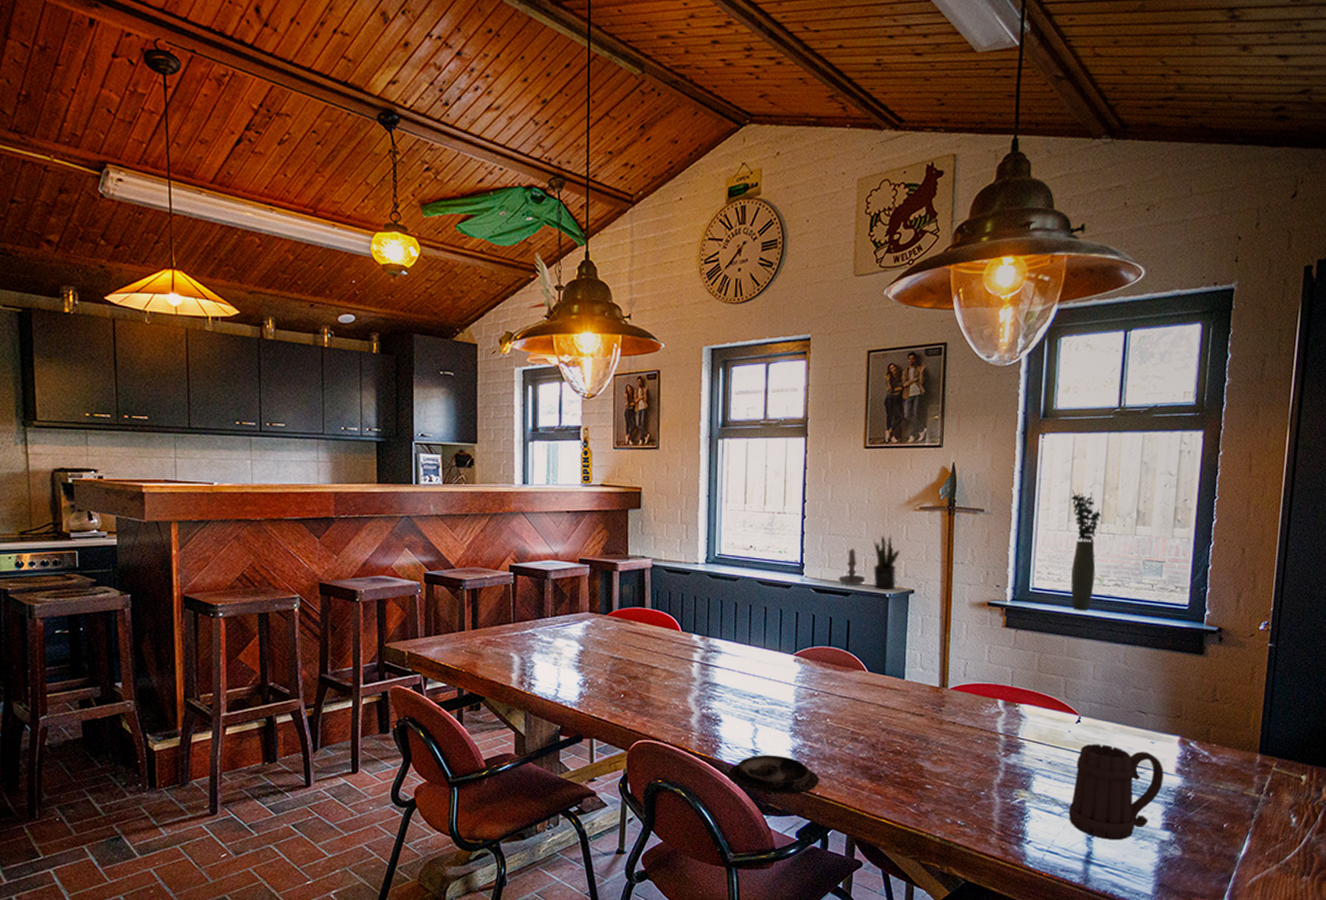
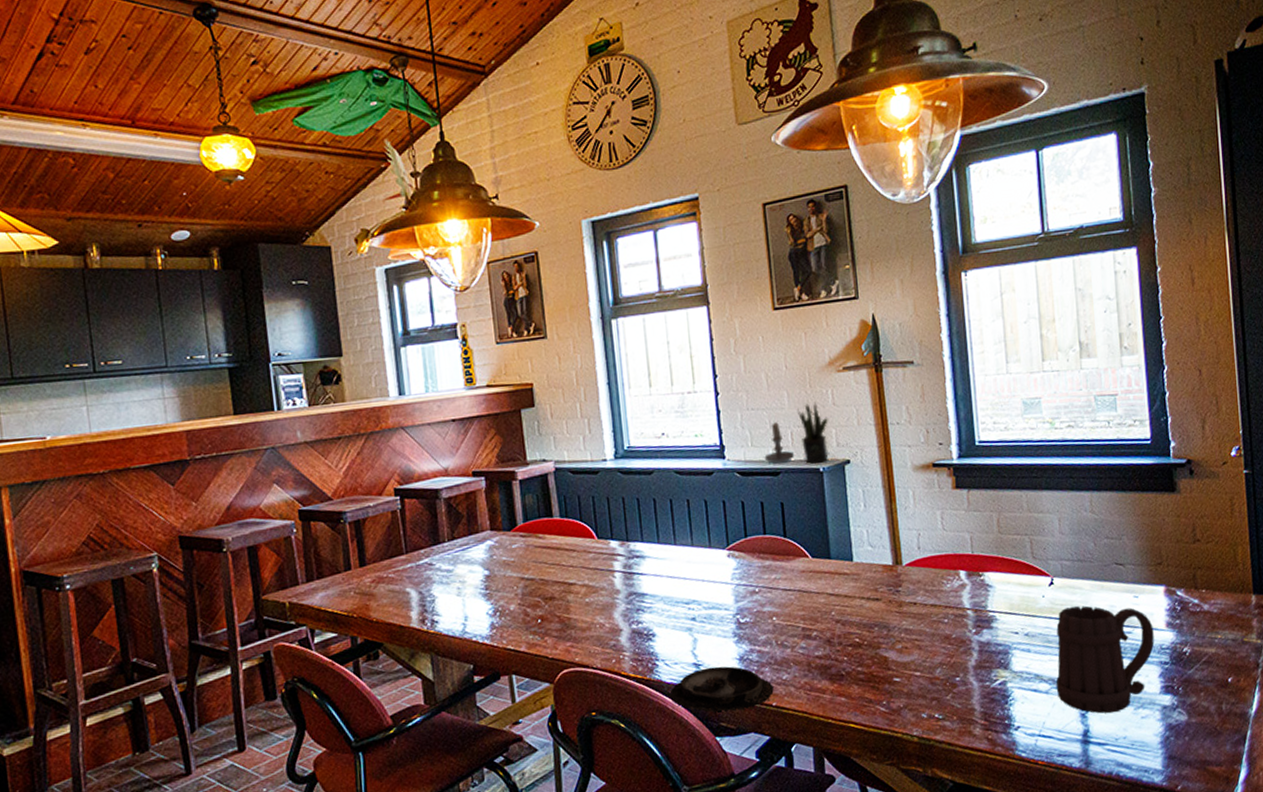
vase: present [1070,490,1102,611] -> none [1005,328,1046,461]

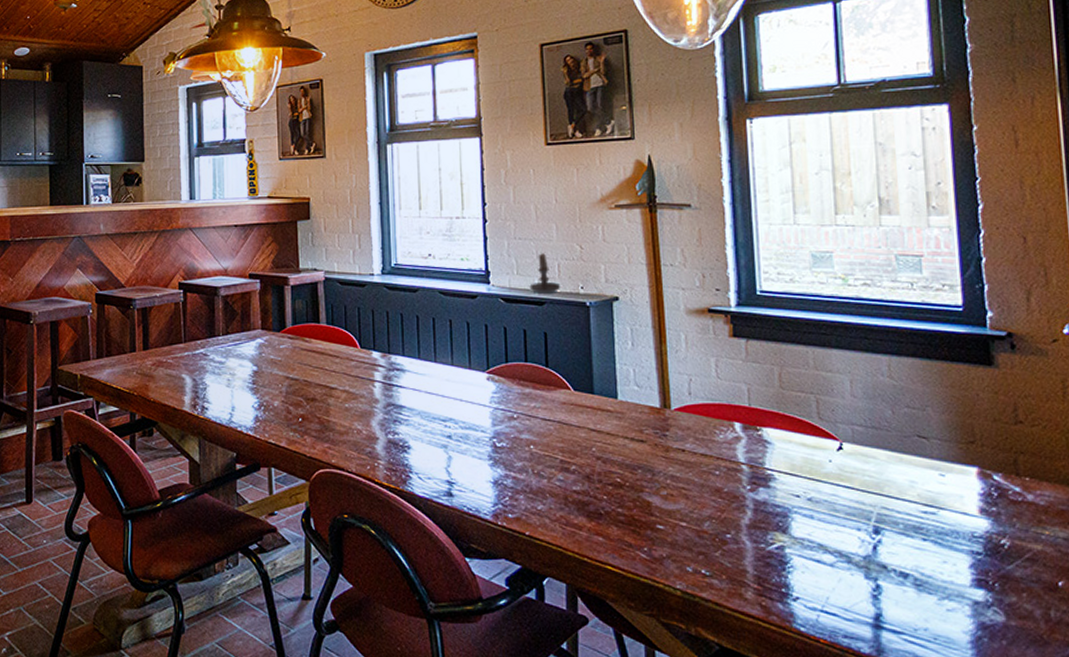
ashtray: present [670,666,774,714] -> none [422,487,528,535]
potted plant: present [798,403,828,464] -> none [566,238,597,297]
beer mug: present [1055,605,1155,714] -> none [842,475,965,599]

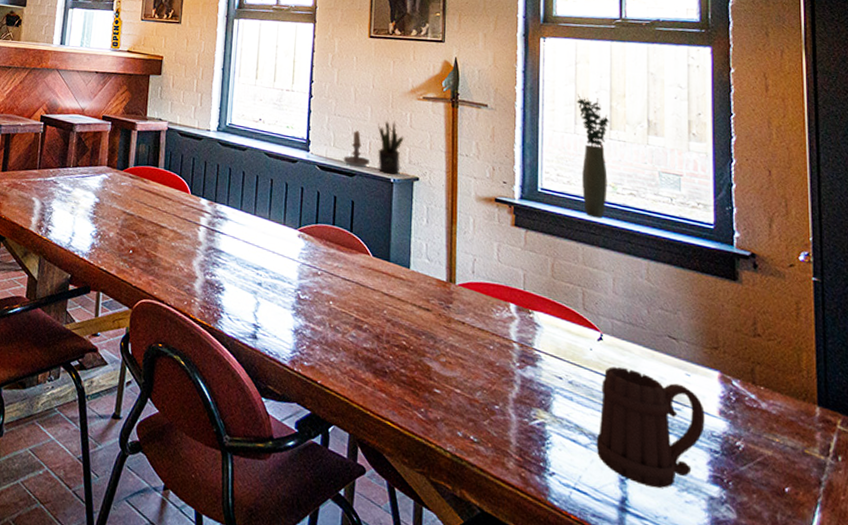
potted plant: none [566,238,597,297] -> present [378,121,404,174]
vase: none [794,178,837,316] -> present [577,94,610,219]
beer mug: none [842,475,965,599] -> present [596,366,705,488]

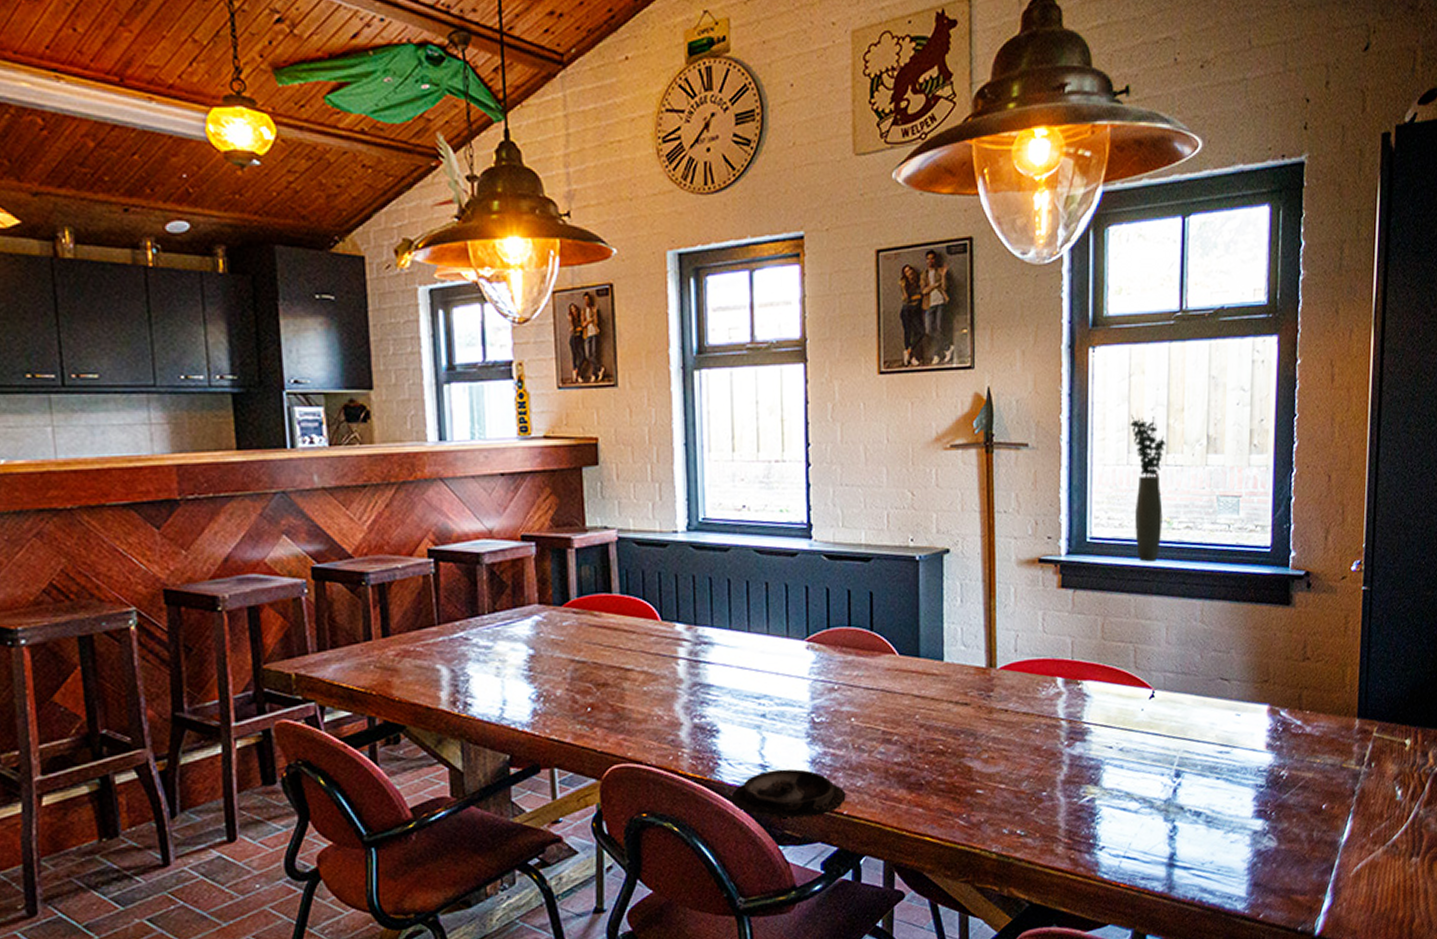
ashtray: none [229,331,321,380] -> present [732,769,846,821]
candle: present [343,129,370,167] -> none [855,500,890,548]
potted plant: present [378,121,404,174] -> none [897,483,929,551]
beer mug: present [596,366,705,488] -> none [1146,721,1253,836]

